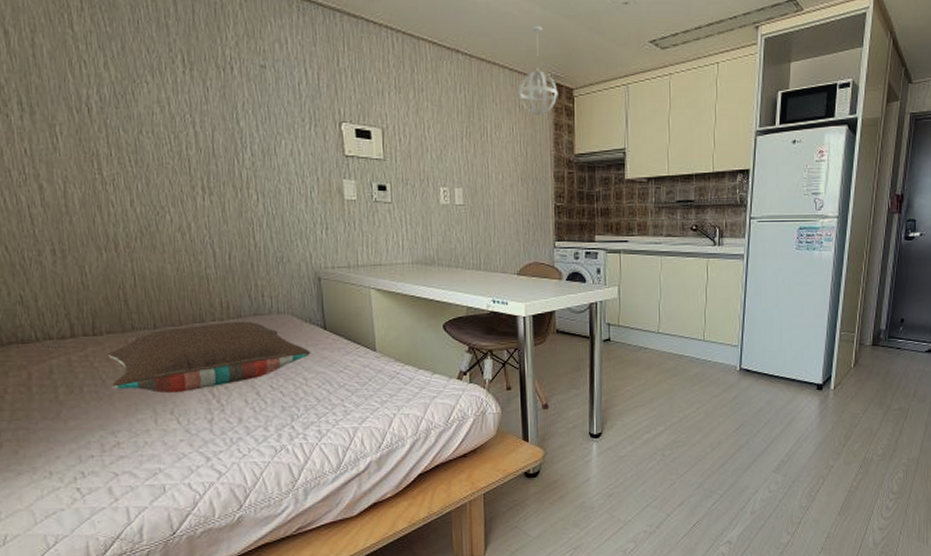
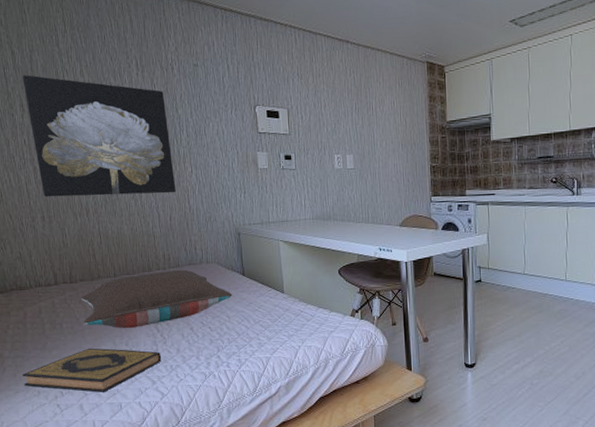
wall art: none [20,63,237,226] -> present [22,75,176,197]
hardback book: none [27,417,219,472] -> present [22,348,162,393]
pendant light: present [518,25,558,114] -> none [398,15,432,90]

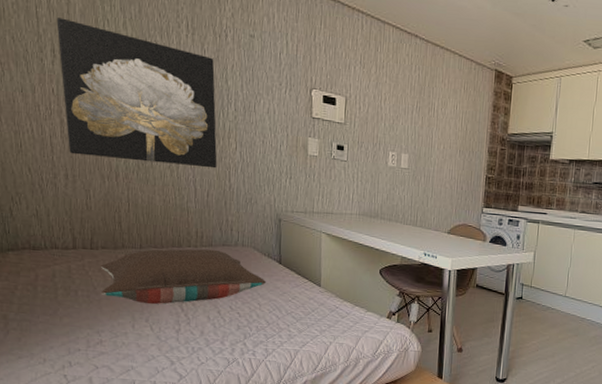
hardback book: present [22,348,162,393] -> none [28,319,184,367]

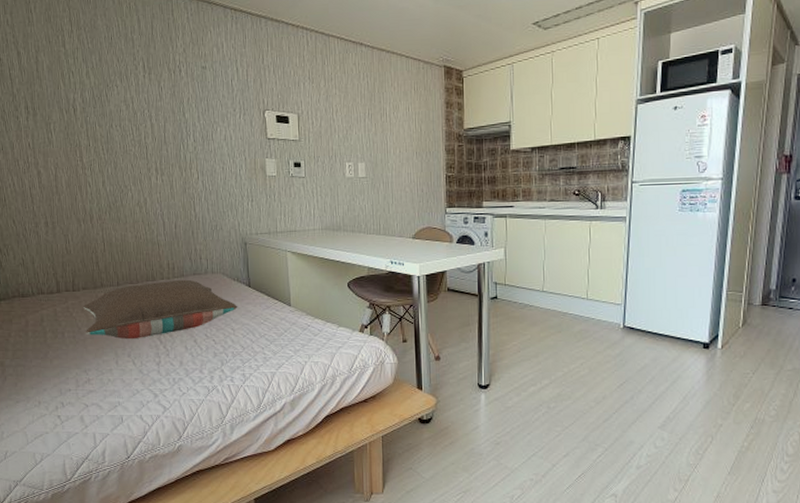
wall art: present [56,17,217,169] -> none [28,76,182,202]

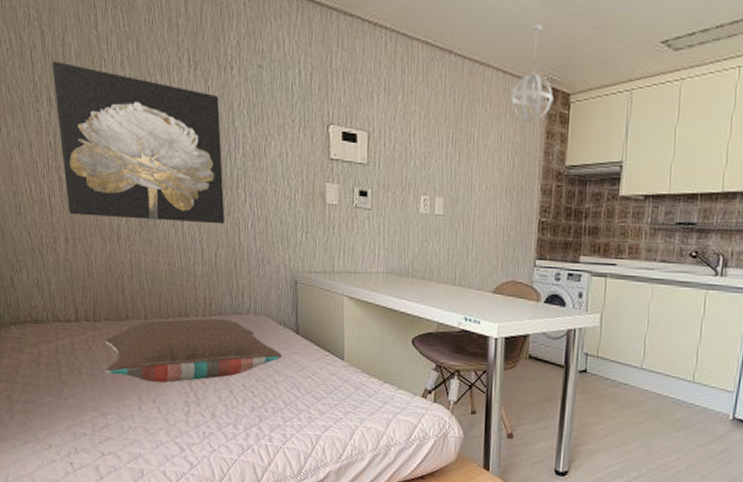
wall art: none [28,76,182,202] -> present [52,61,225,225]
pendant light: none [413,16,449,95] -> present [510,23,554,121]

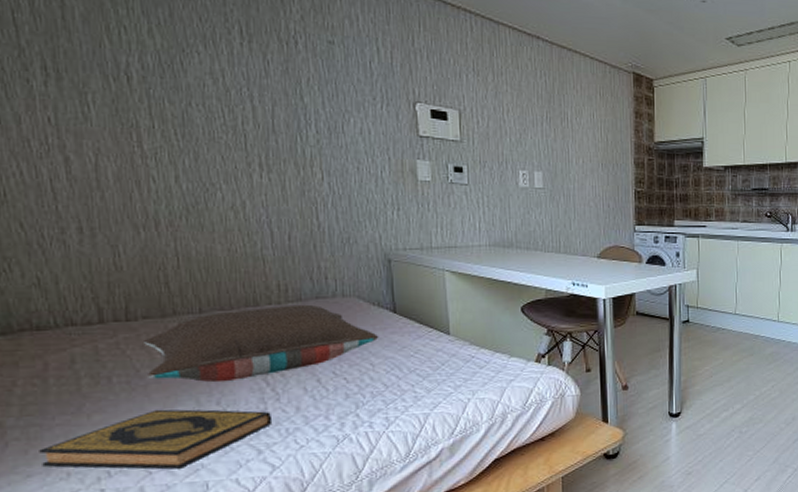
hardback book: none [32,400,194,455] -> present [39,409,273,470]
wall art: present [52,61,225,225] -> none [46,25,299,205]
pendant light: present [510,23,554,121] -> none [599,17,639,103]

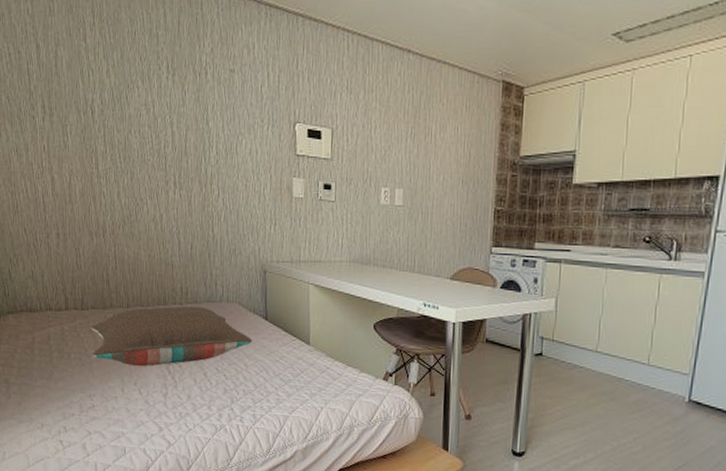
hardback book: present [39,409,273,470] -> none [27,383,171,433]

